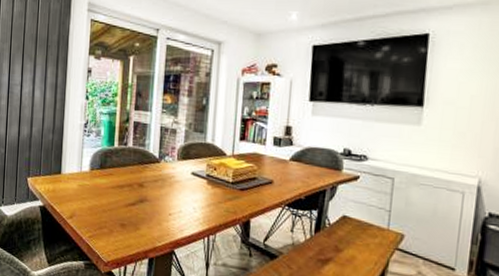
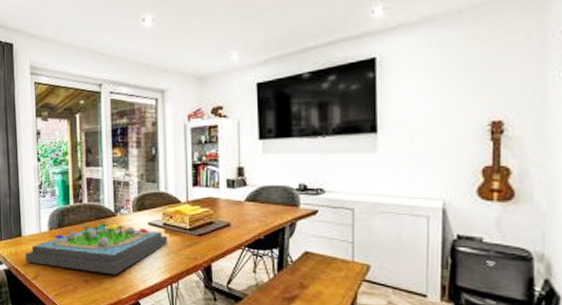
board game: none [63,168,210,222] -> present [26,223,168,275]

